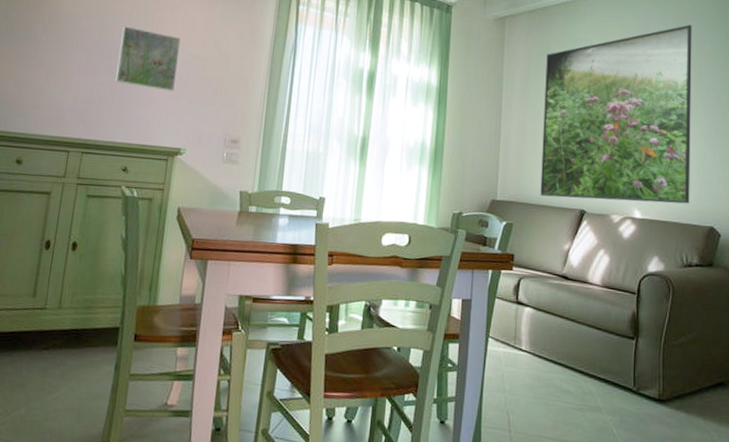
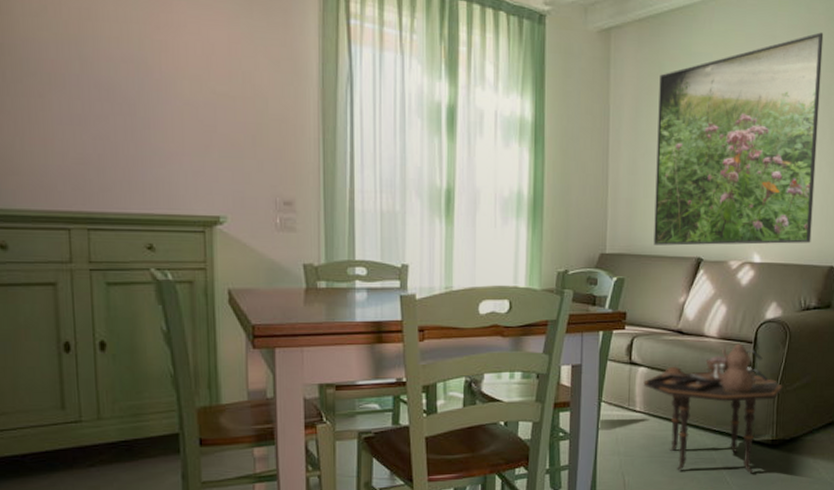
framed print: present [115,26,181,92] -> none [112,54,198,143]
side table: none [529,293,668,429] -> present [643,343,783,474]

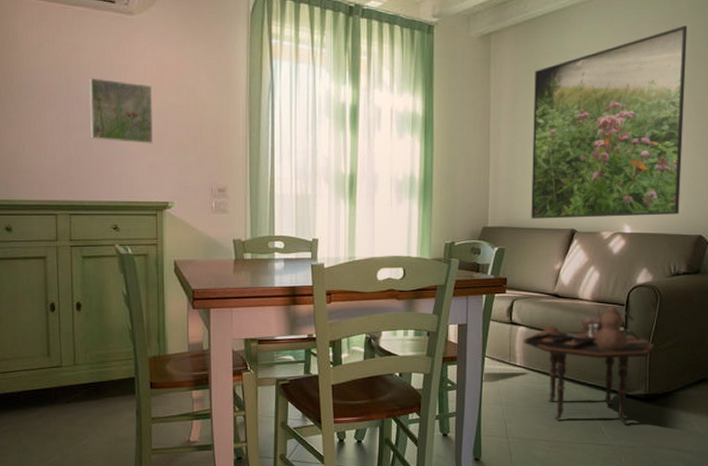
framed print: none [112,54,198,143] -> present [90,78,153,144]

